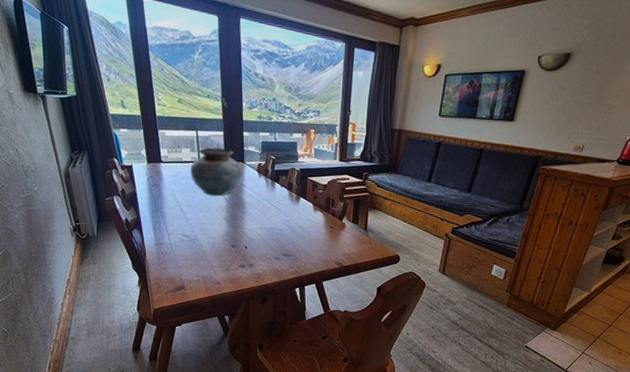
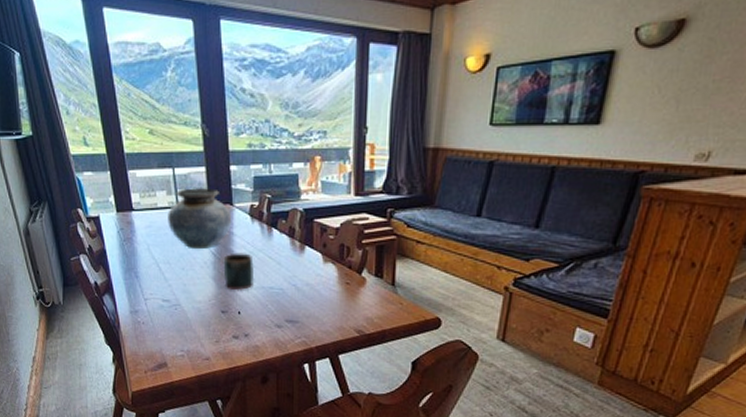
mug: none [234,200,260,230] -> present [223,252,255,291]

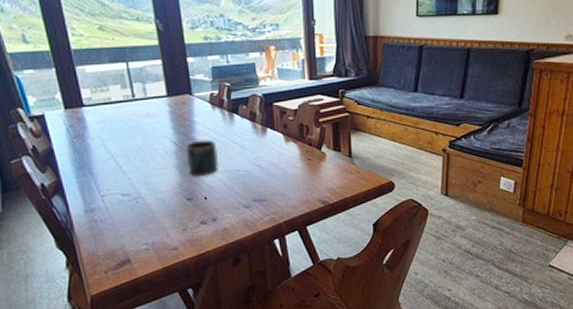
vase: present [168,188,232,250] -> none [123,80,193,141]

